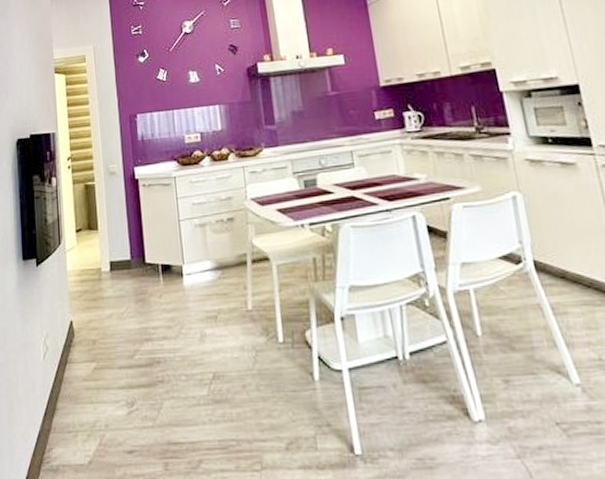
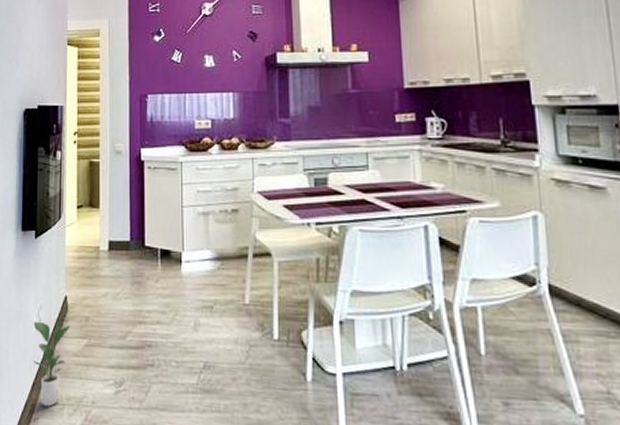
potted plant: none [40,350,78,435] -> present [32,322,70,407]

